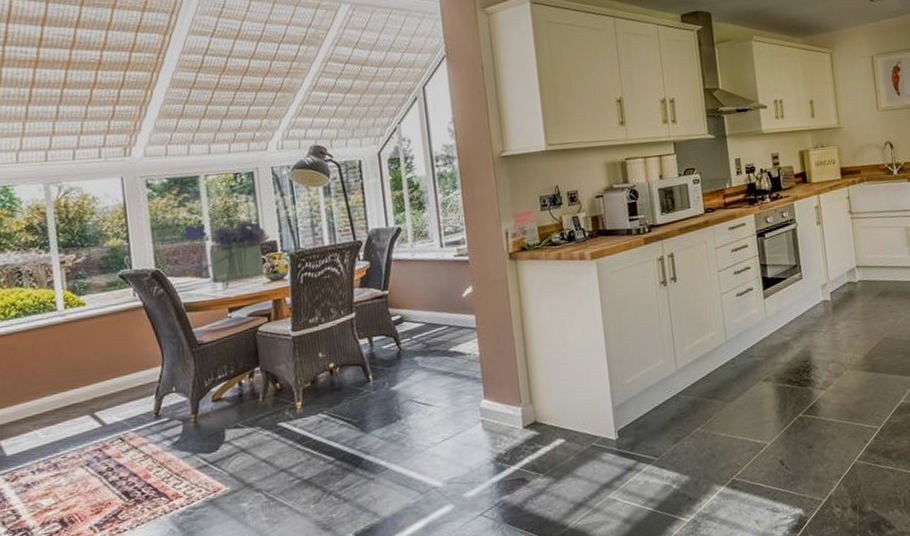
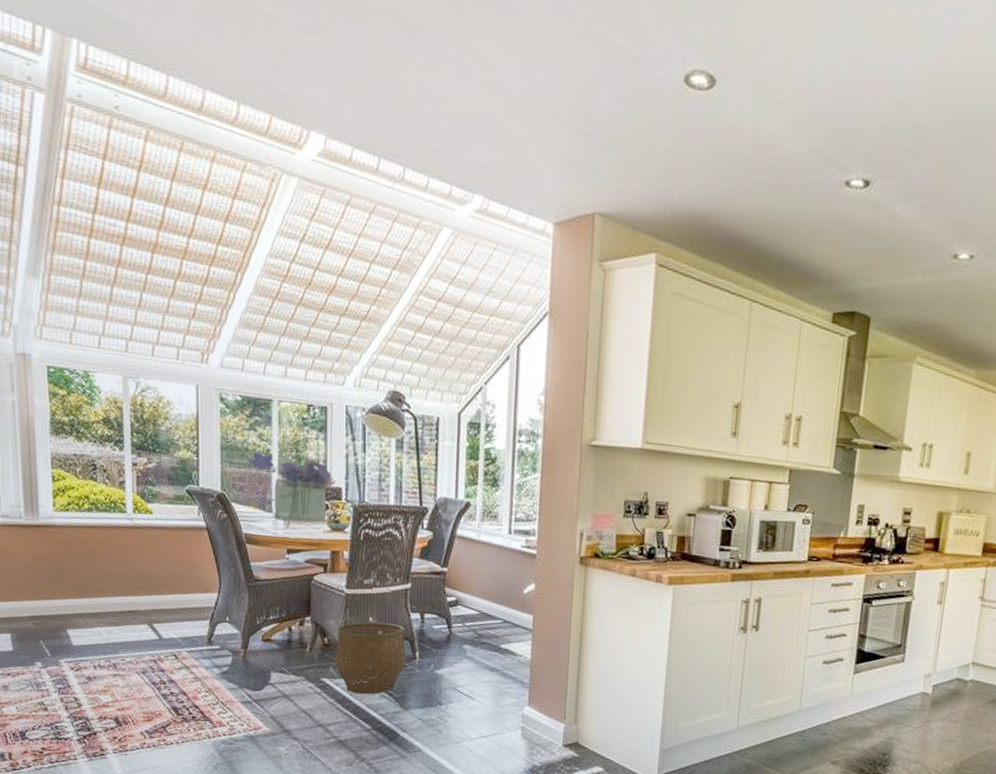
basket: none [288,353,361,430] -> present [334,621,407,695]

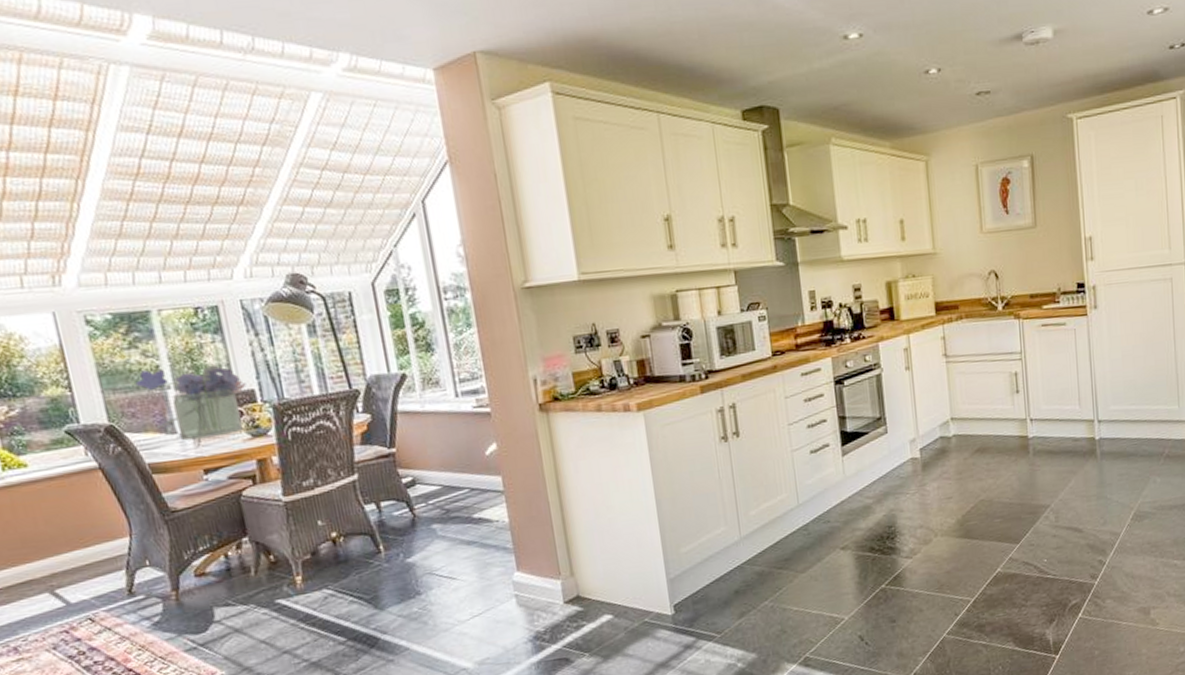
basket: present [334,621,407,695] -> none [282,521,371,607]

